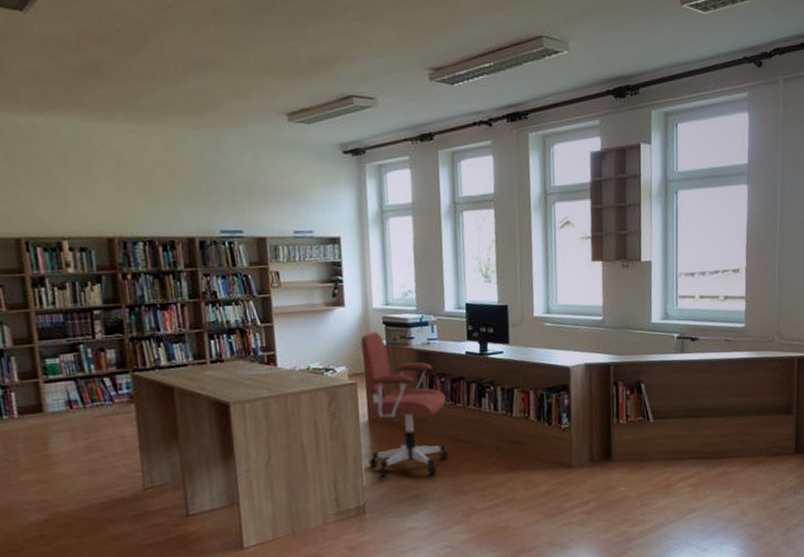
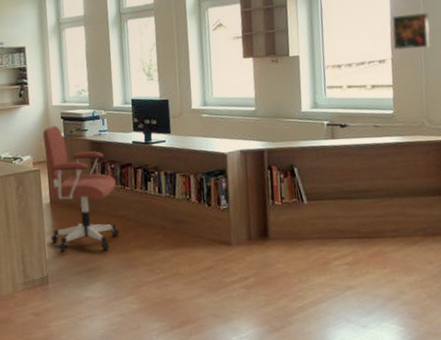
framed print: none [748,220,786,259] -> present [392,13,430,50]

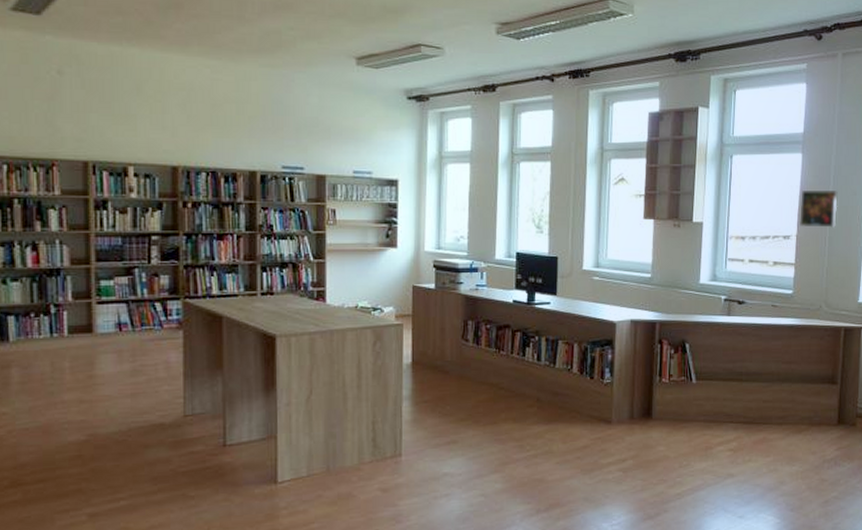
office chair: present [42,125,120,252] -> none [409,274,490,421]

